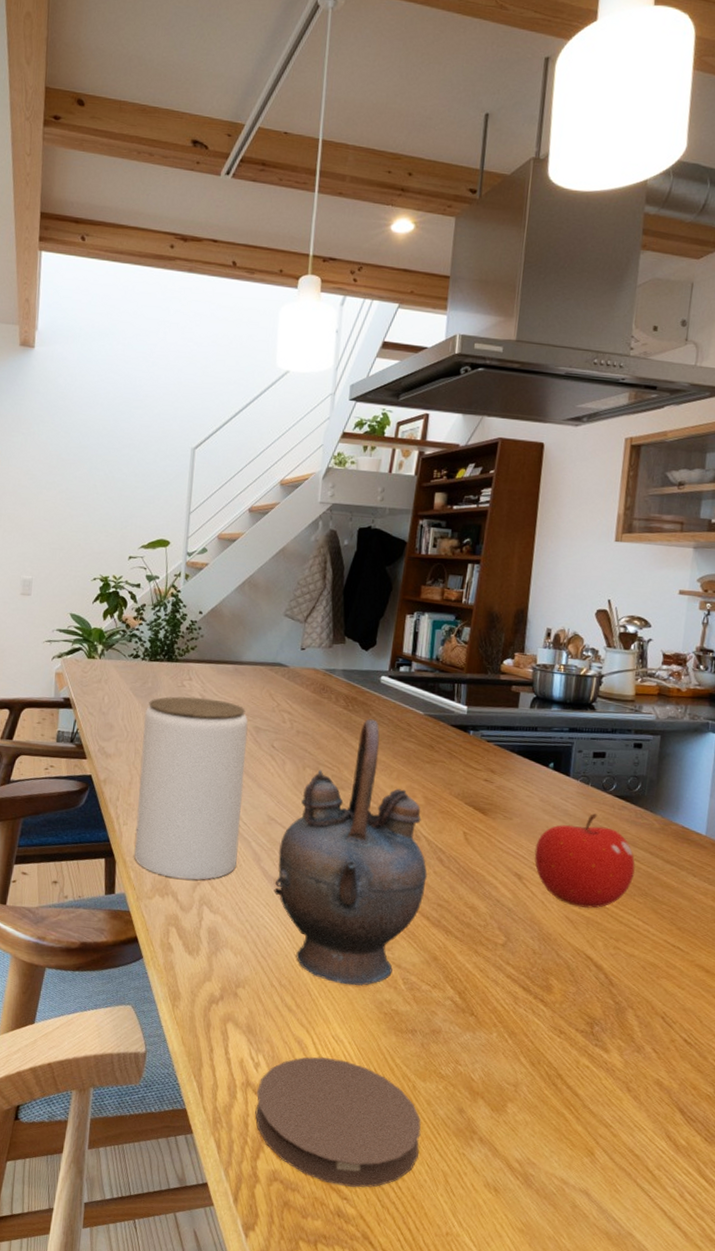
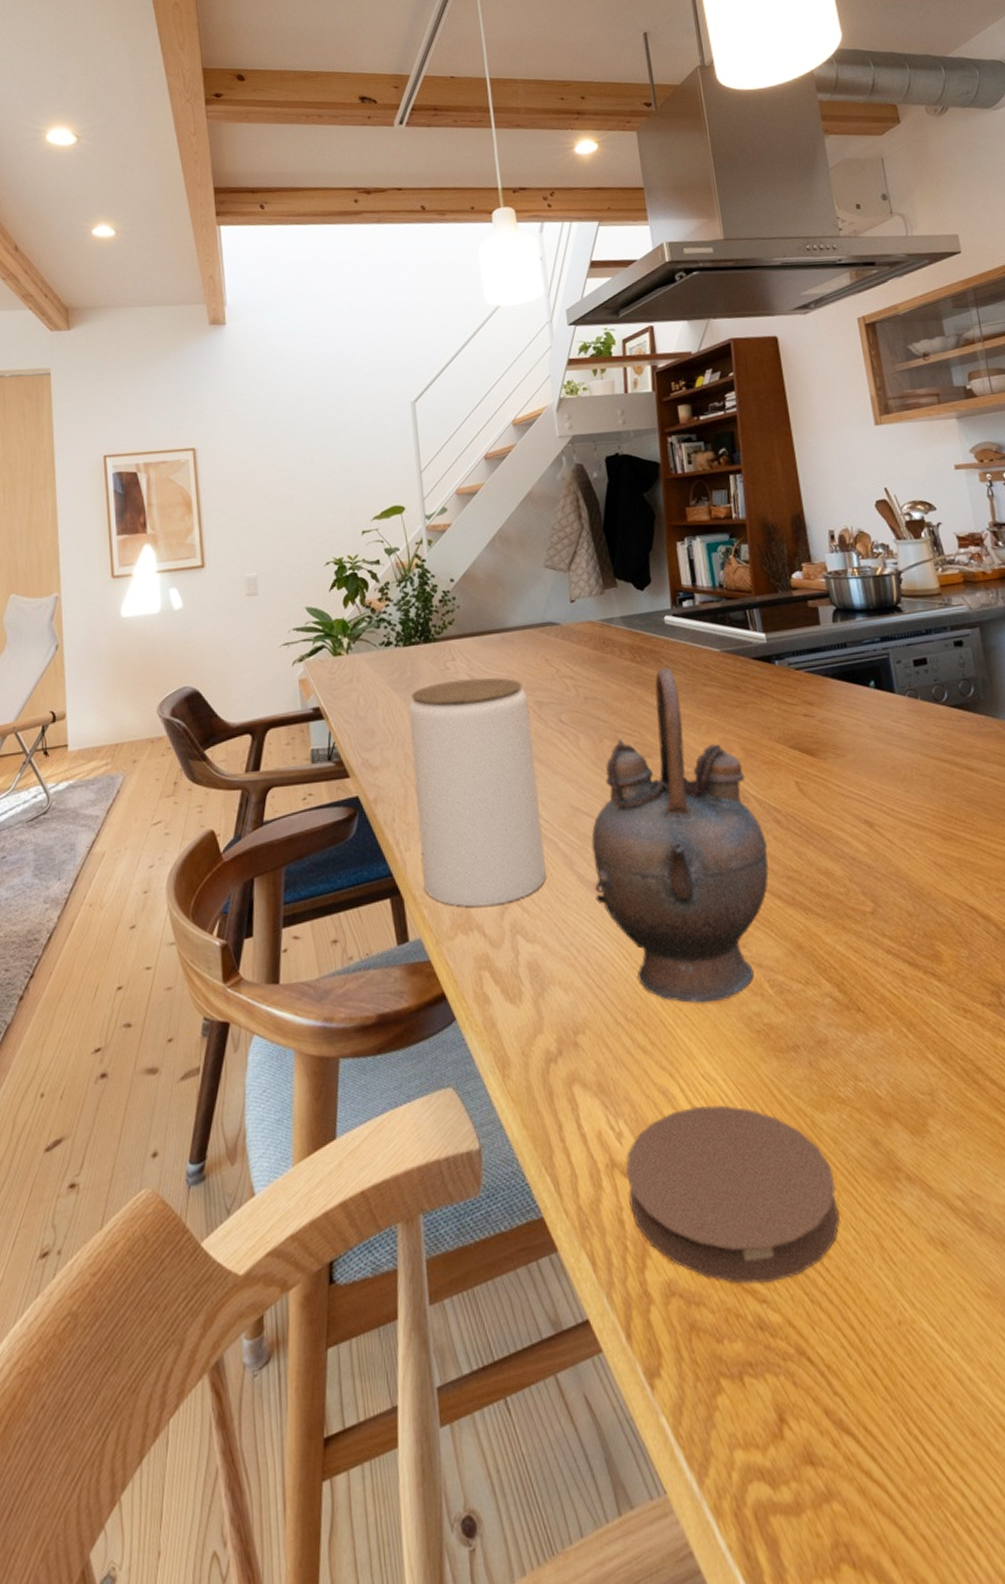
fruit: present [534,813,635,909] -> none [878,731,996,848]

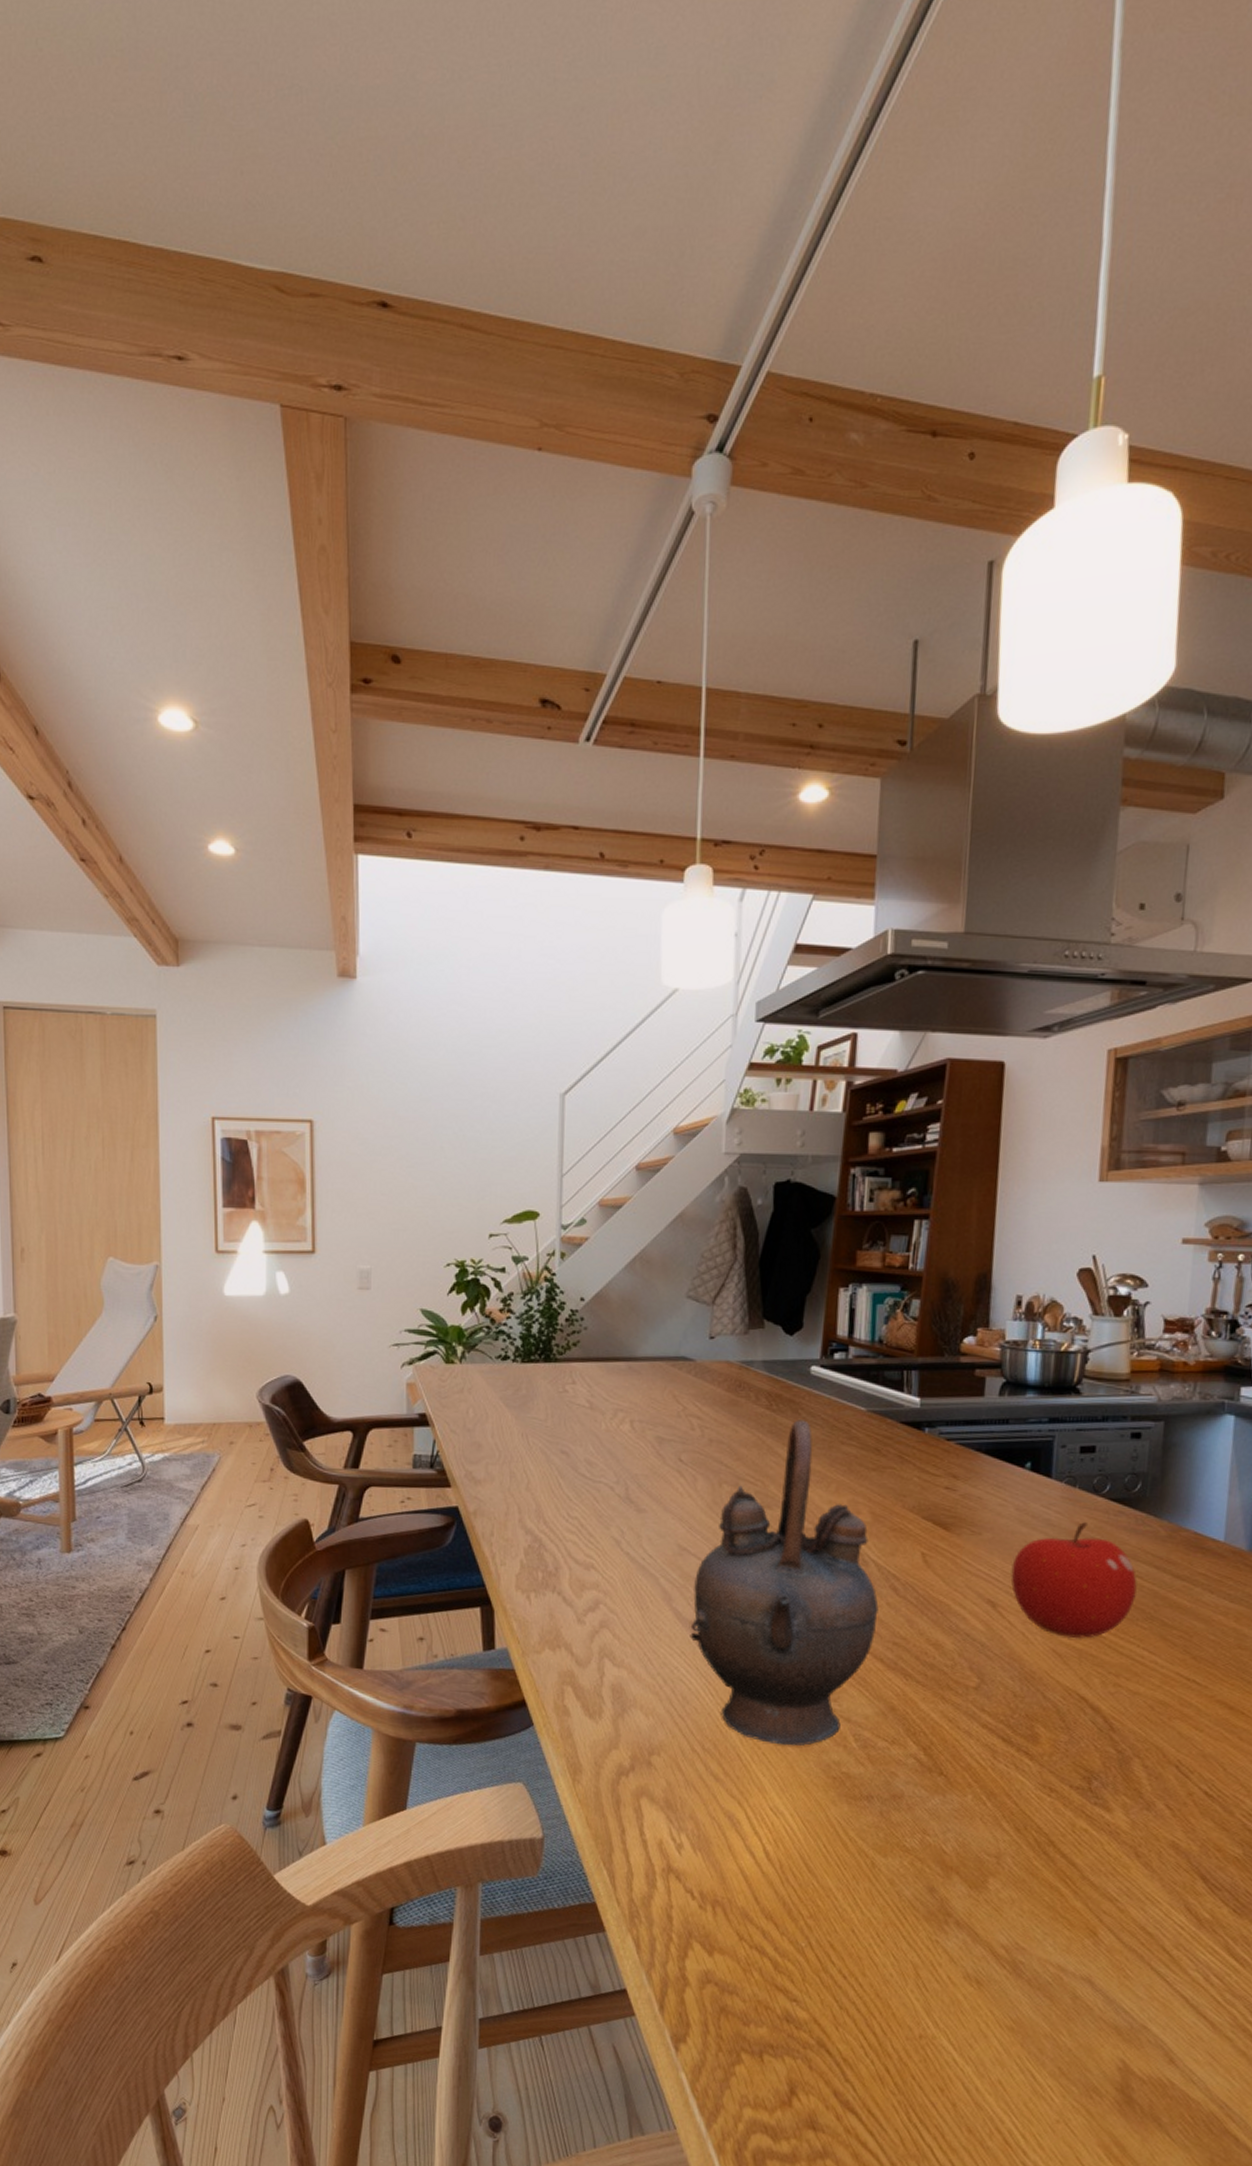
jar: present [408,677,546,907] -> none [516,1404,649,1628]
coaster: present [626,1105,840,1284] -> none [680,1832,884,1987]
fruit: none [878,731,996,848] -> present [1010,1522,1137,1639]

